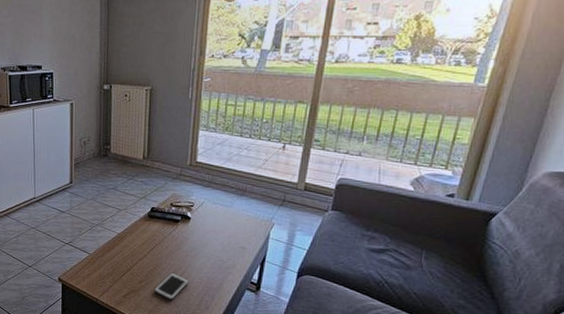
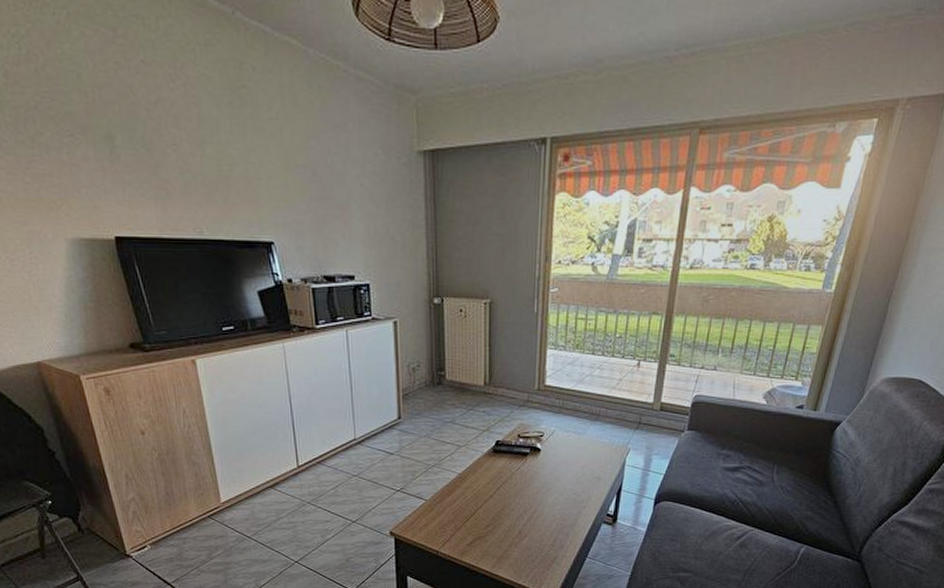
cell phone: present [154,272,190,301] -> none [503,512,542,544]

